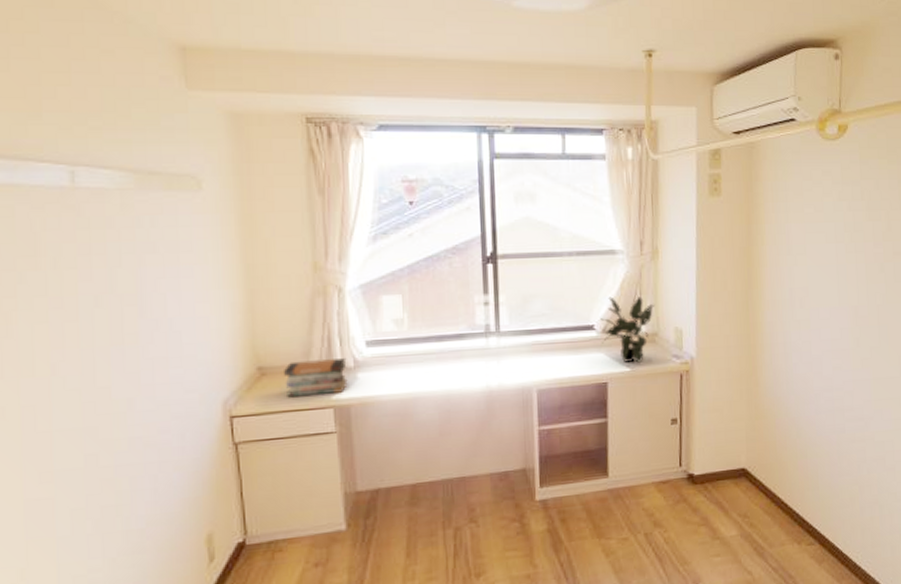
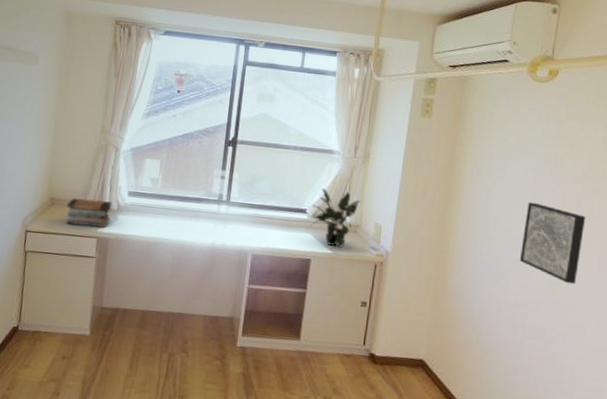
wall art: none [829,275,890,357] -> present [519,202,586,285]

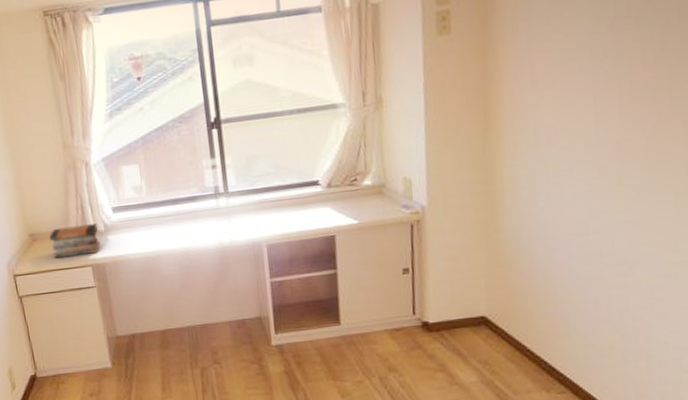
potted plant: present [311,188,361,248] -> none [325,149,382,215]
wall art: present [519,202,586,285] -> none [584,107,664,195]

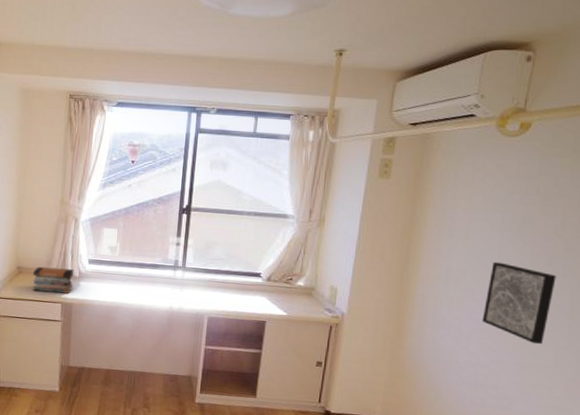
wall art: none [584,107,664,195] -> present [481,261,556,345]

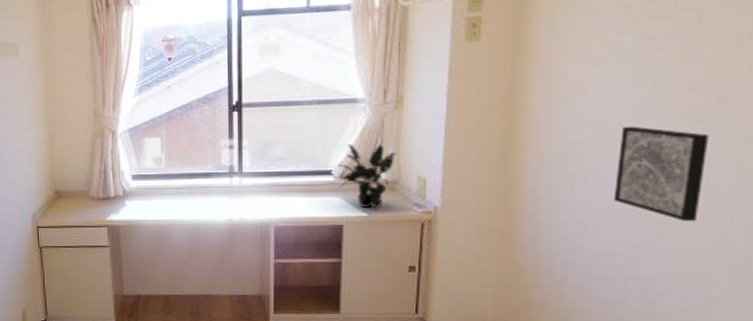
book stack: present [32,266,75,294] -> none [73,188,118,216]
potted plant: none [265,252,316,310] -> present [339,144,397,209]

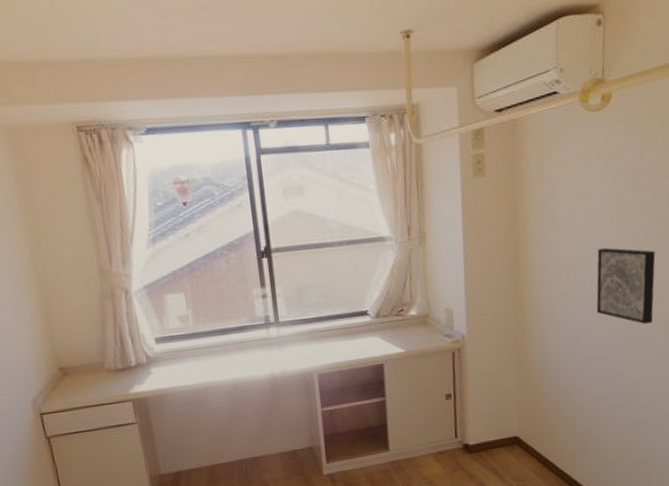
potted plant: present [339,144,397,209] -> none [374,280,426,344]

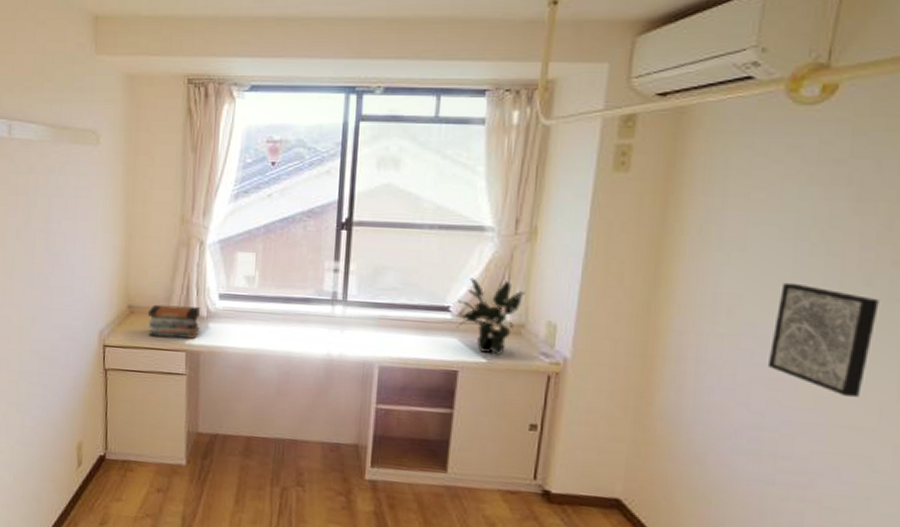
book stack: none [83,355,143,394] -> present [148,304,201,339]
potted plant: none [374,280,426,344] -> present [457,277,526,355]

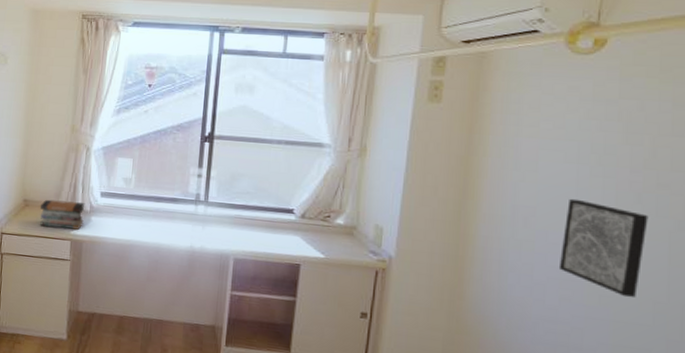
potted plant: present [457,277,526,355] -> none [299,185,357,252]

